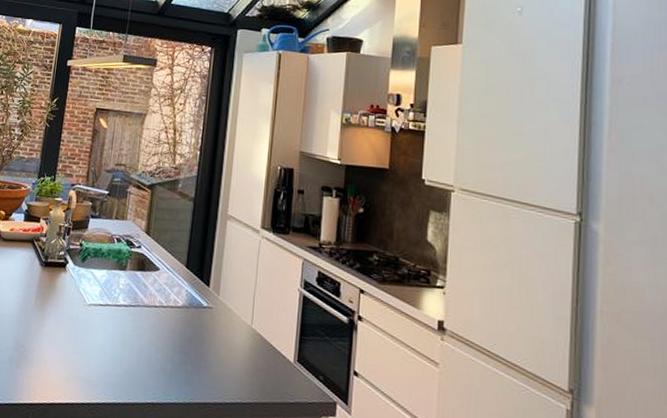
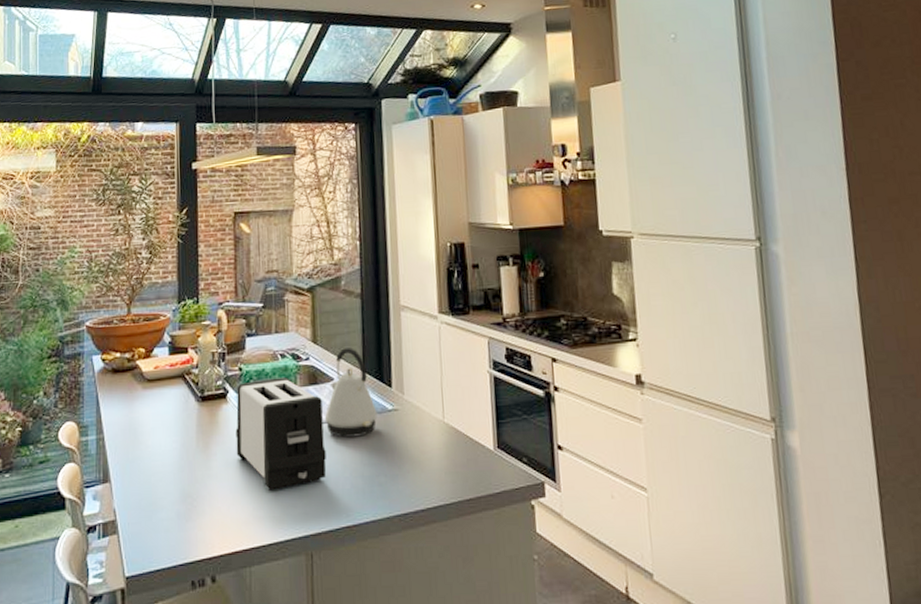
toaster: none [67,257,146,358] -> present [235,377,326,491]
kettle: none [147,243,193,325] -> present [325,347,378,438]

